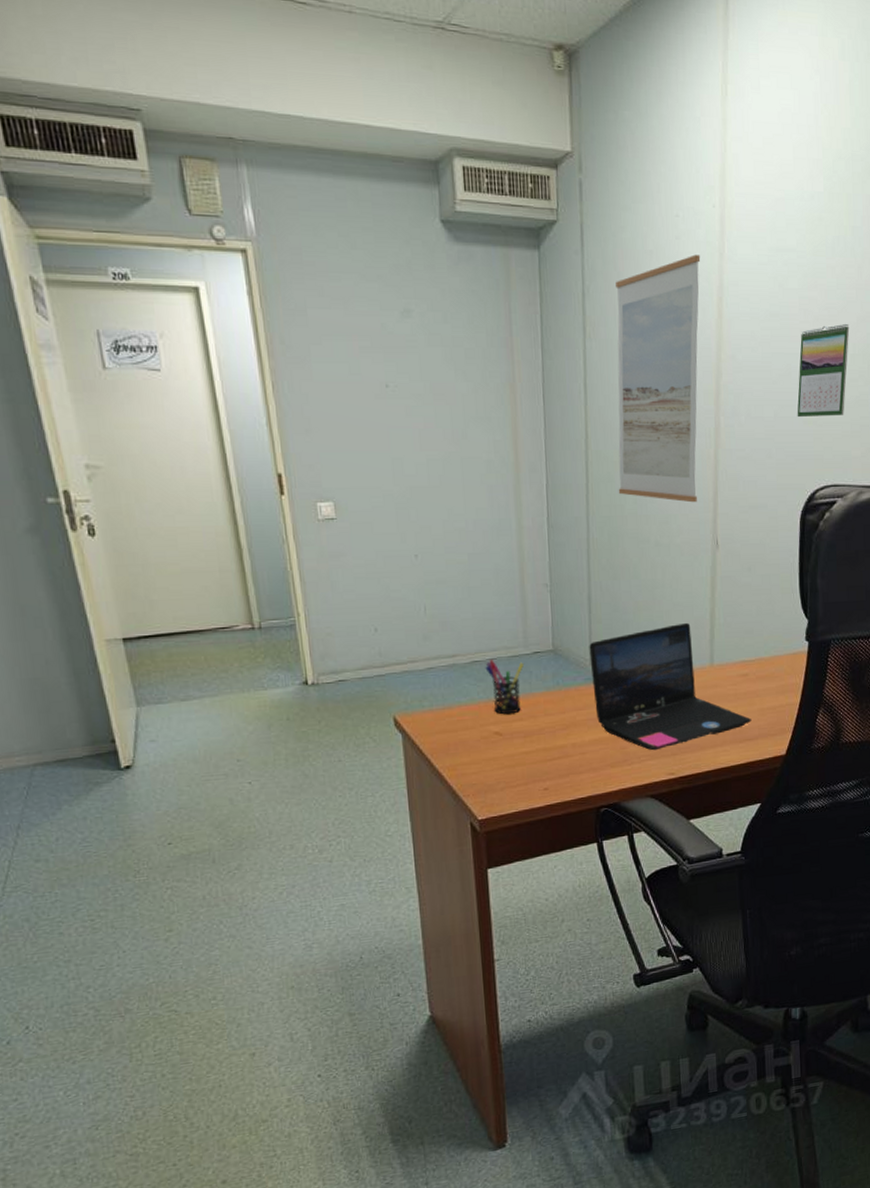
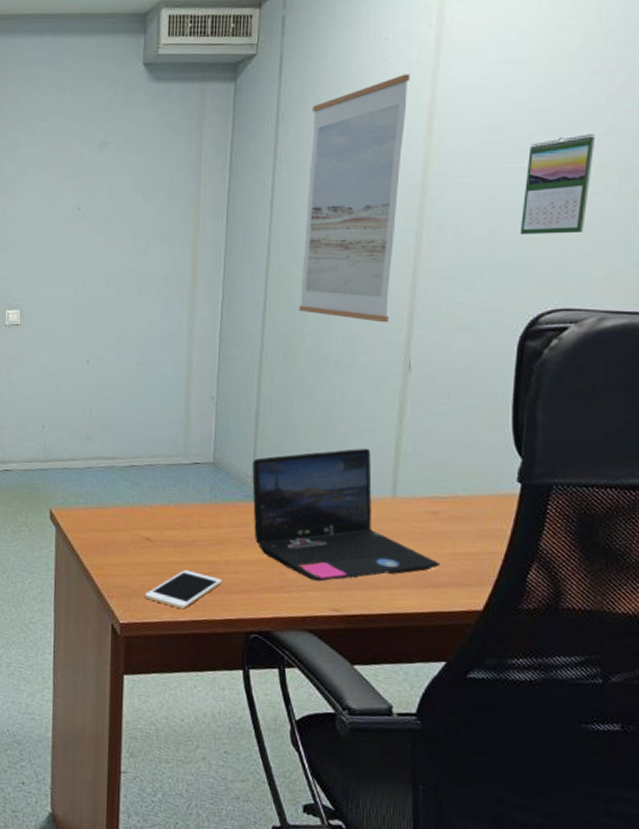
pen holder: present [485,660,525,715] -> none [142,466,183,522]
cell phone: none [499,758,571,797] -> present [144,570,222,610]

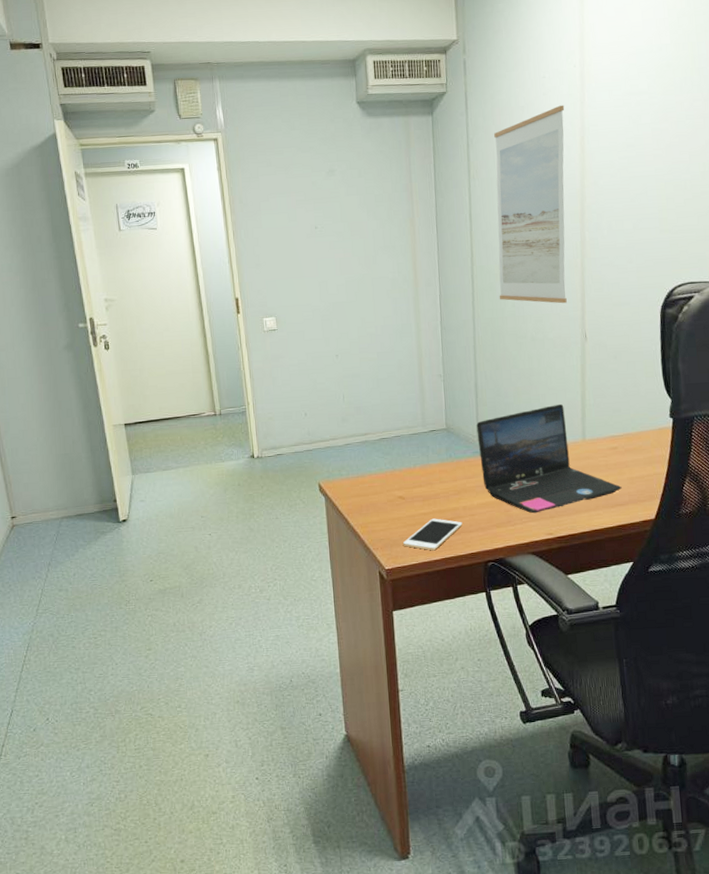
calendar: present [520,133,596,235] -> none [653,147,700,228]

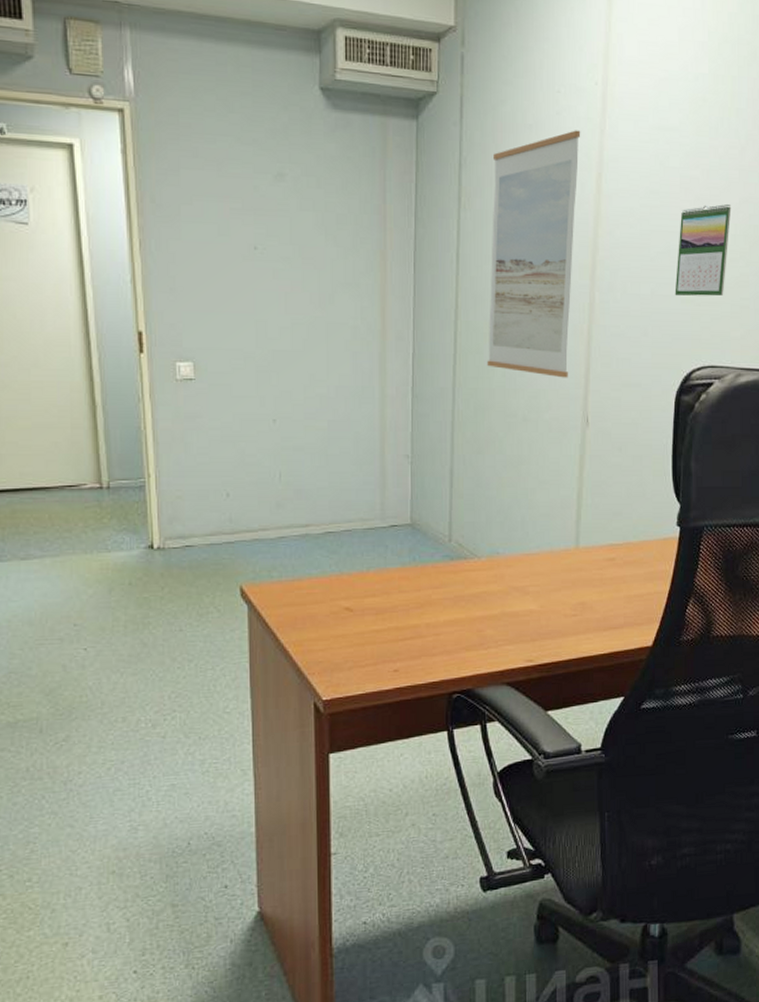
cell phone: present [402,518,463,551] -> none [346,637,424,678]
laptop: present [476,403,622,514] -> none [449,501,617,635]
calendar: none [653,147,700,228] -> present [674,203,732,296]

